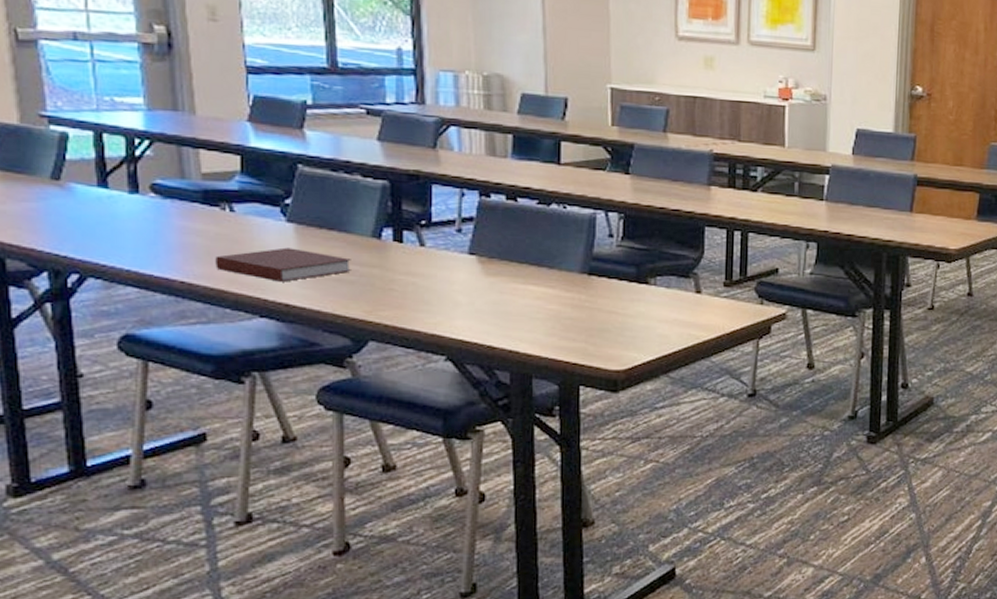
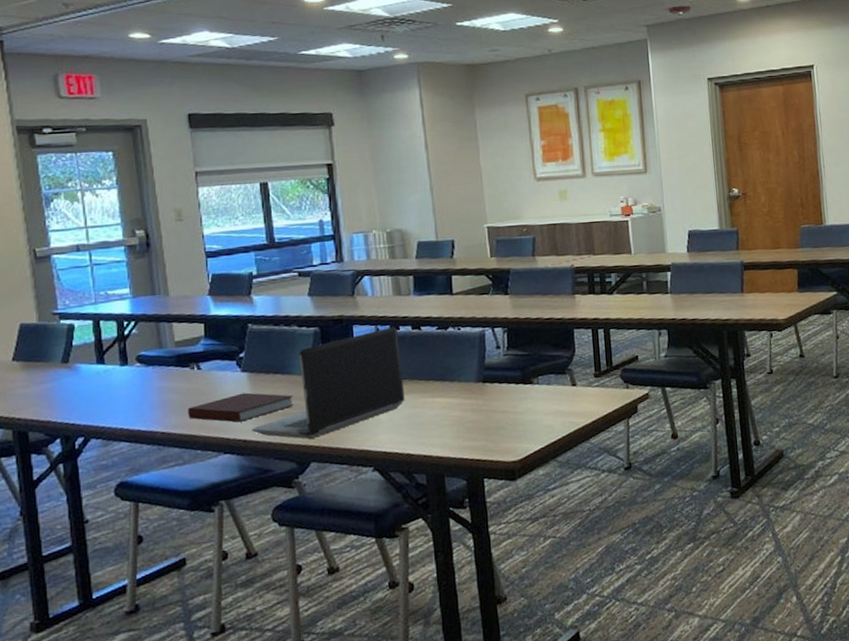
laptop computer: none [296,192,491,313] -> present [251,326,405,439]

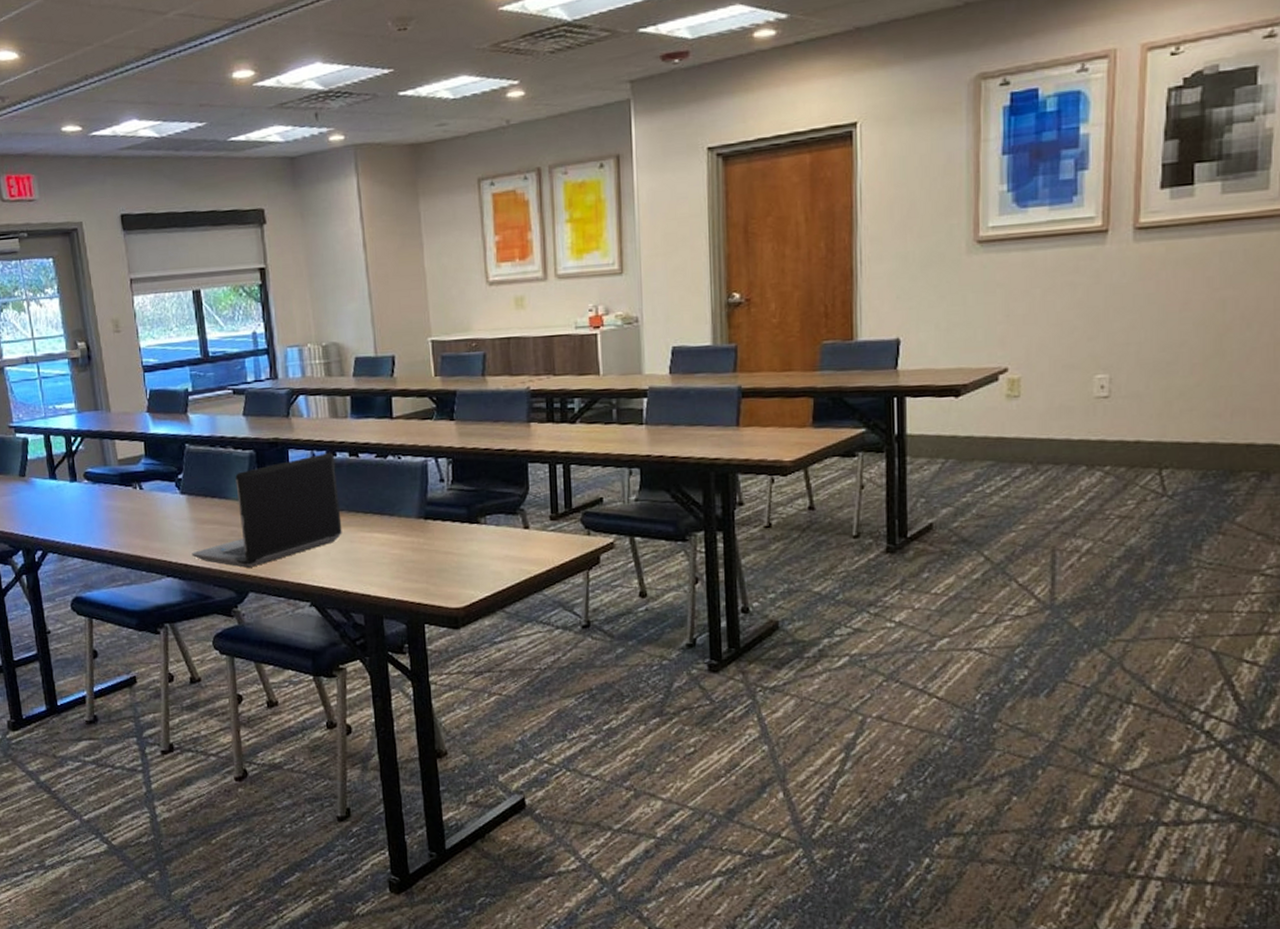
notebook: present [188,392,294,423] -> none [132,516,231,546]

